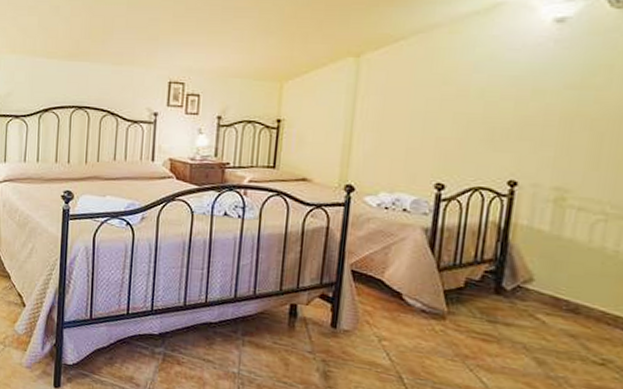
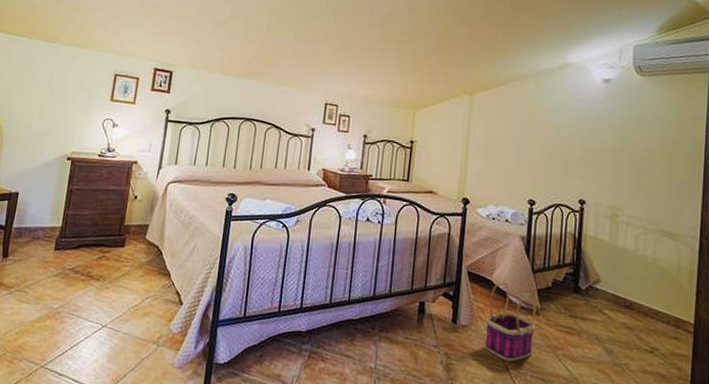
basket: none [372,280,442,371] -> present [484,281,536,362]

